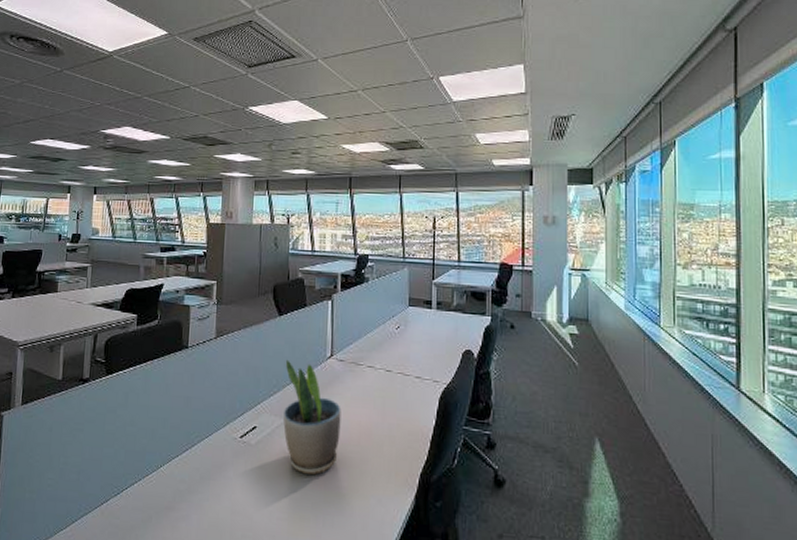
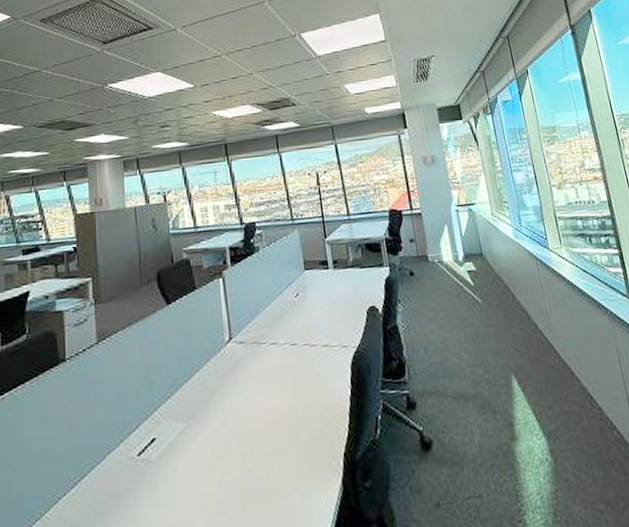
potted plant: present [283,359,341,475] -> none [180,352,252,483]

